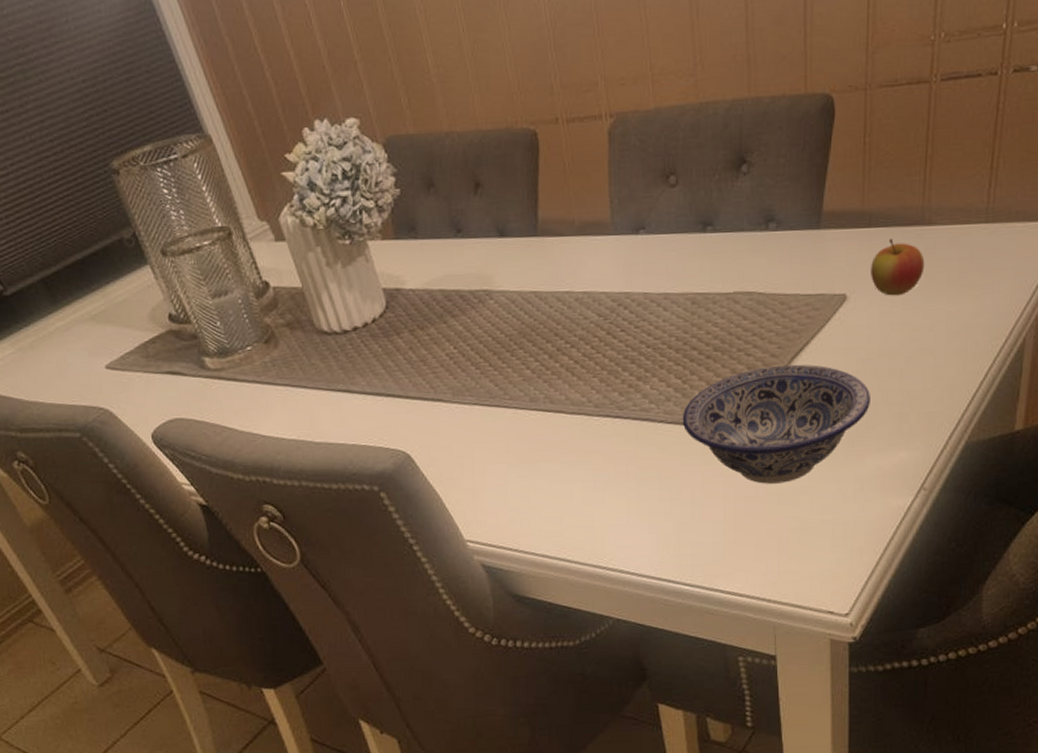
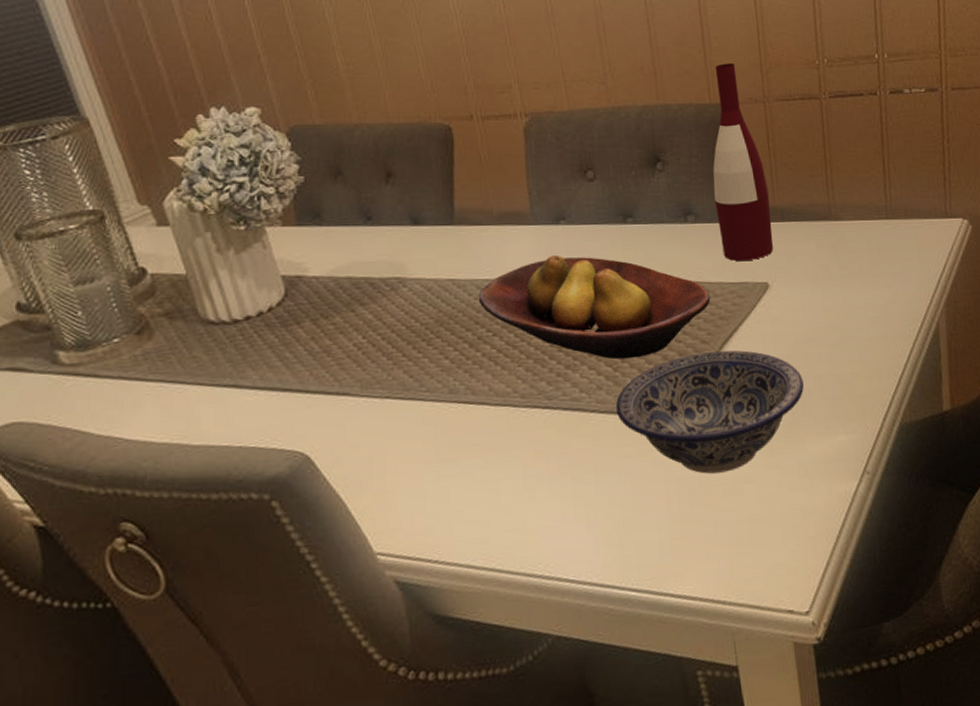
fruit bowl: none [558,267,785,372] -> present [478,255,711,360]
wine bottle: none [799,44,858,271] -> present [713,63,774,261]
apple: present [871,239,925,296] -> none [788,232,838,284]

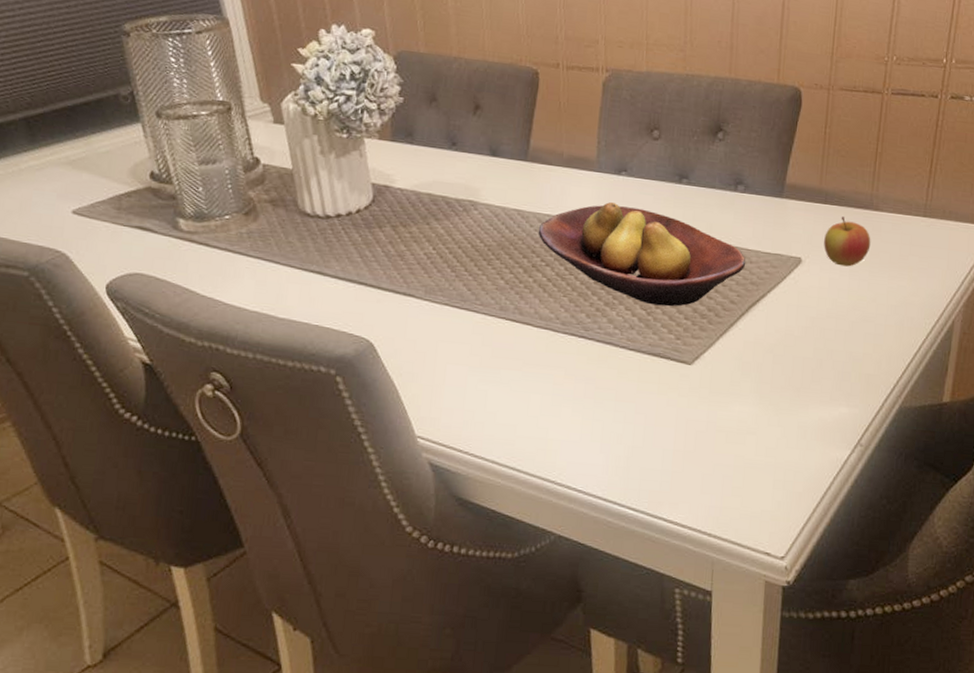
bowl: present [615,350,804,474] -> none [643,311,817,422]
wine bottle: present [713,63,774,261] -> none [765,47,818,235]
apple: none [788,232,838,284] -> present [824,216,871,267]

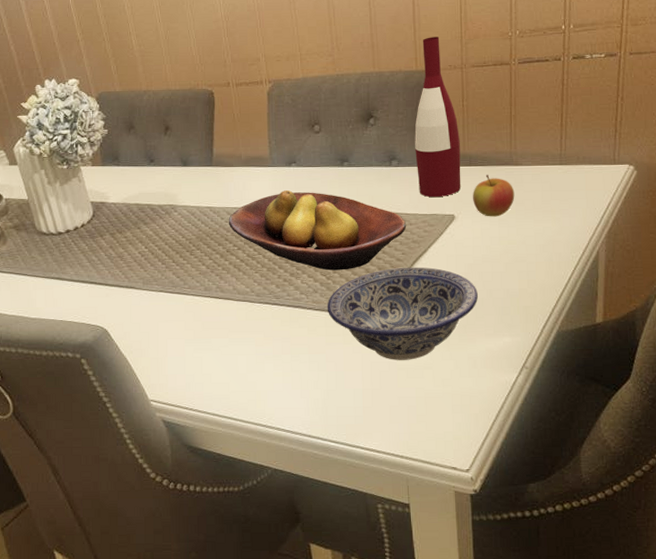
bowl: none [643,311,817,422] -> present [327,267,478,360]
wine bottle: none [765,47,818,235] -> present [414,37,461,197]

